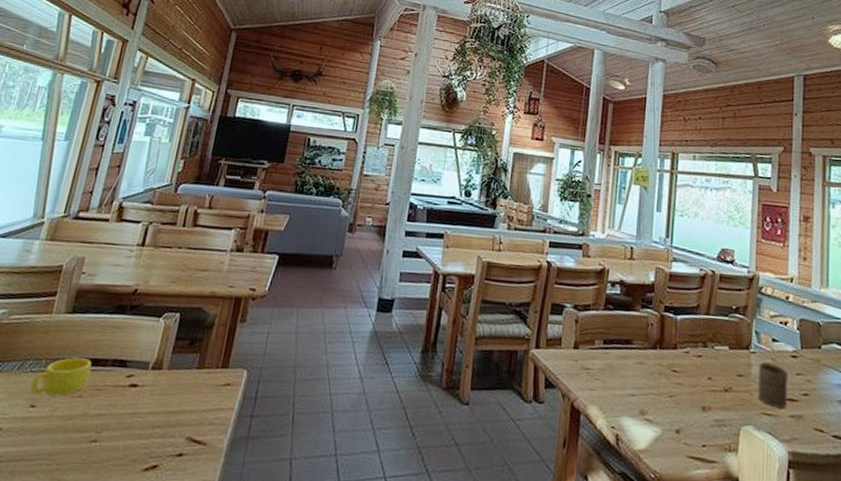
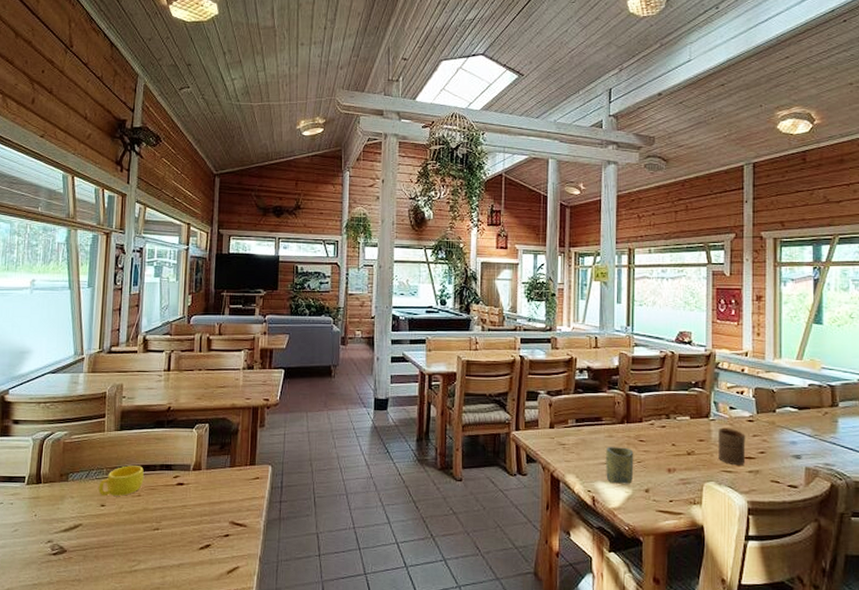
cup: none [633,375,666,422] -> present [606,447,634,484]

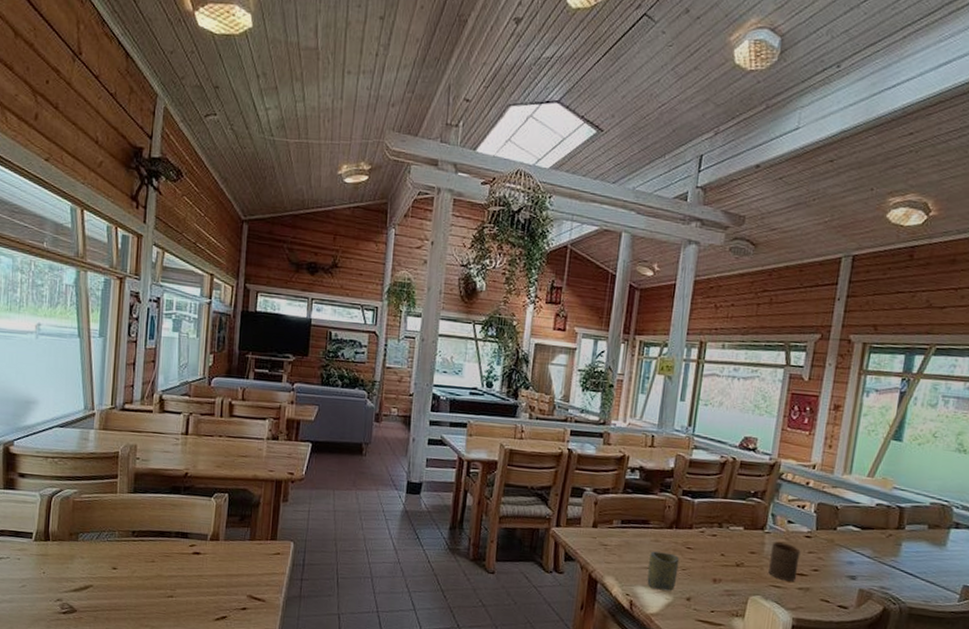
cup: present [98,465,144,497] -> none [110,530,158,561]

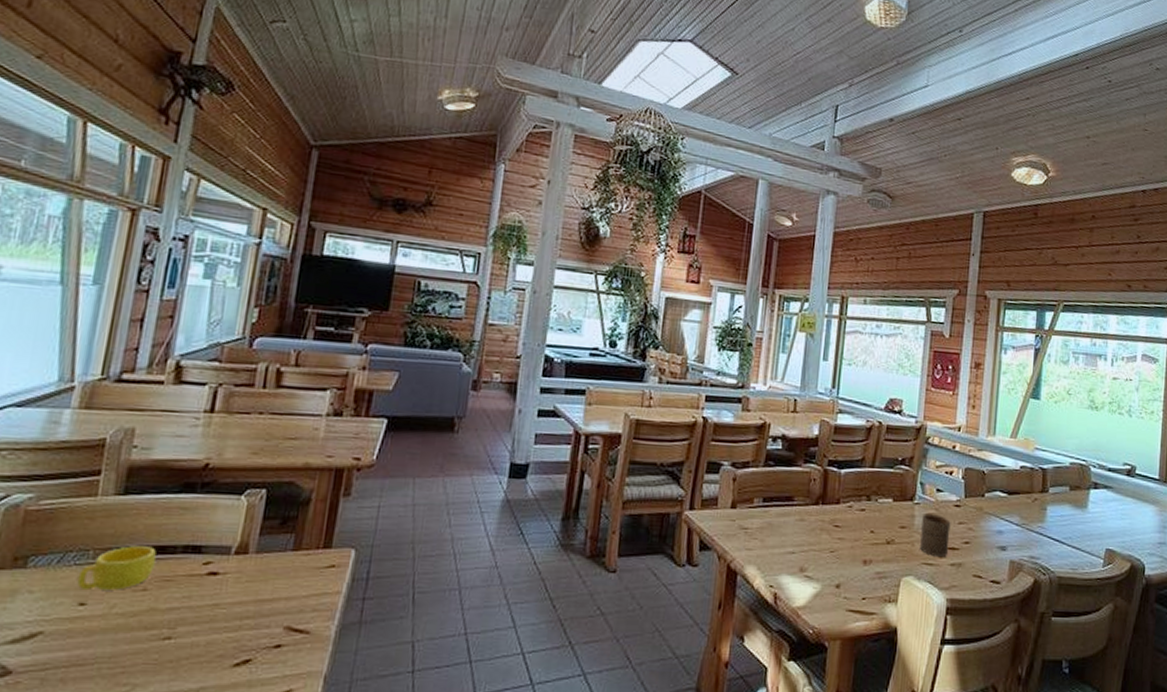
cup: none [110,530,158,561] -> present [77,546,156,591]
cup: present [647,551,680,591] -> none [792,532,827,578]

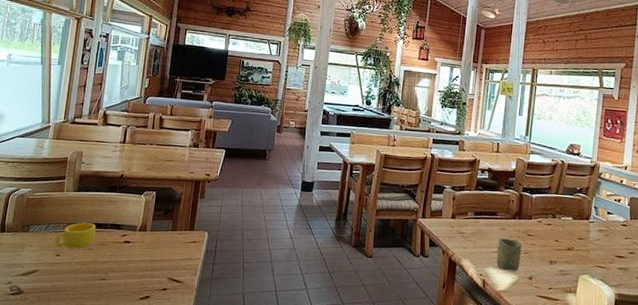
cup: none [792,532,827,578] -> present [496,238,522,272]
cup: present [920,514,951,557] -> none [594,230,619,262]

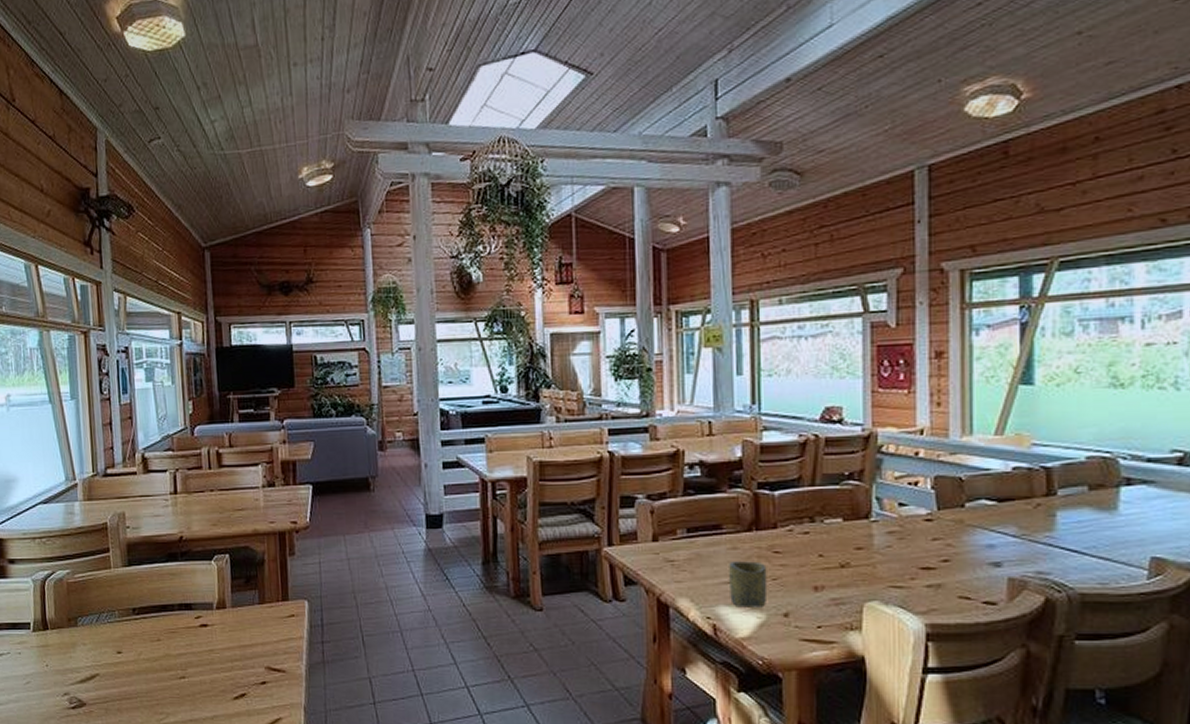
cup: present [55,222,96,249] -> none [112,606,162,642]

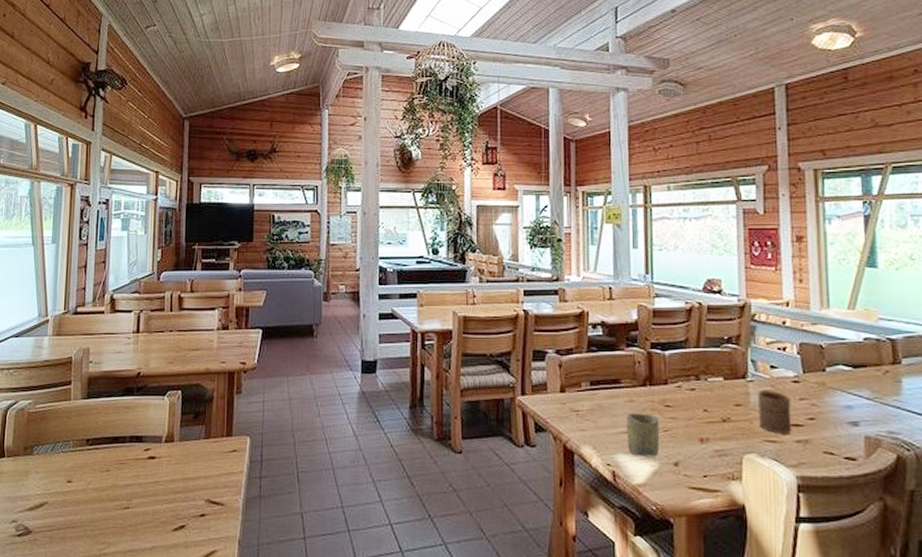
cup: none [883,531,922,578] -> present [758,391,792,433]

